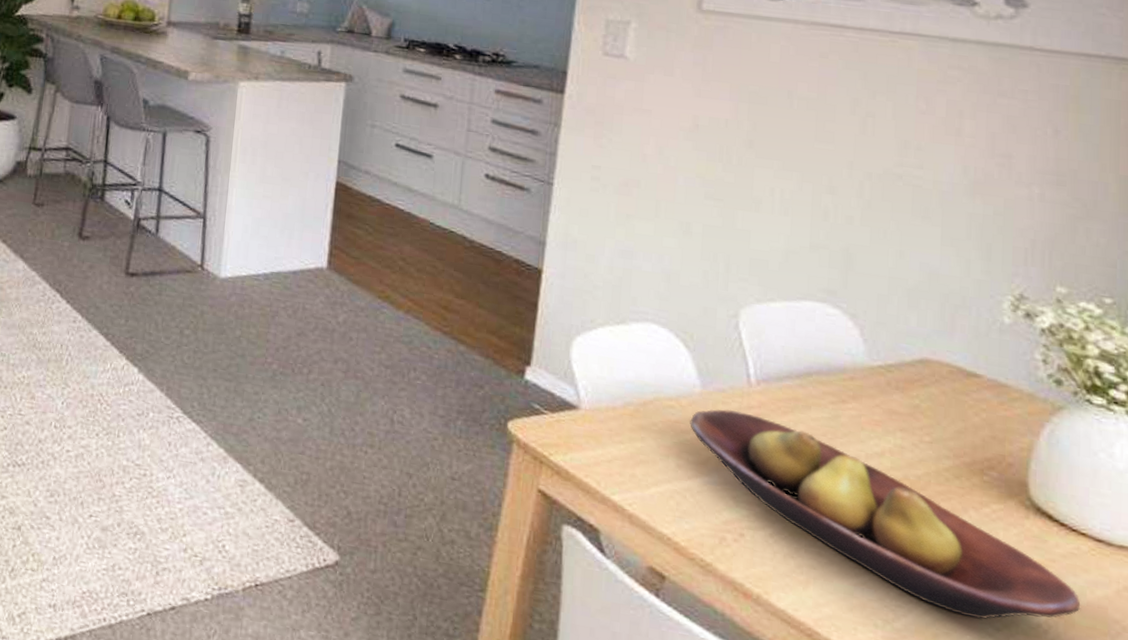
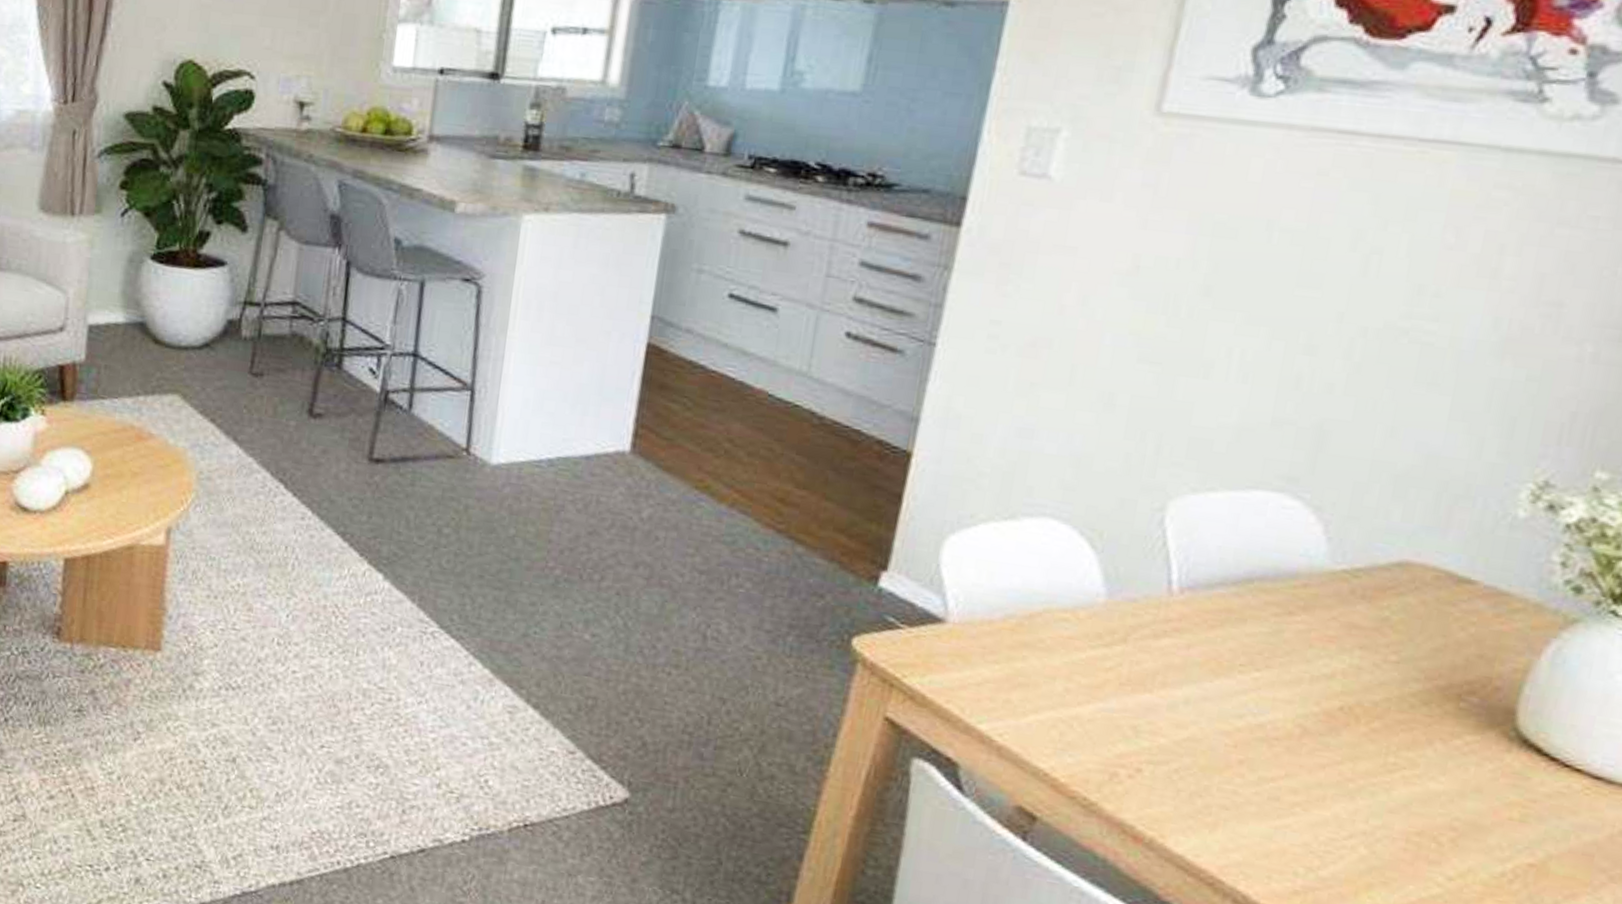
fruit bowl: present [690,409,1081,620] -> none [1086,622,1561,868]

